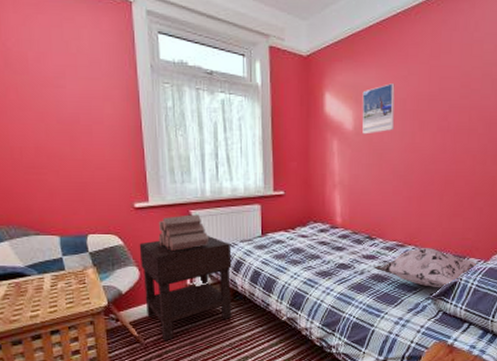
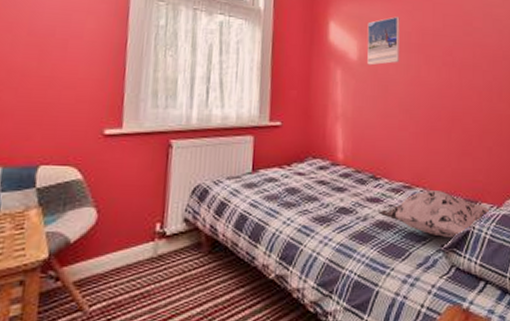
nightstand: present [139,235,232,342] -> none [98,169,215,309]
log pile: present [158,214,210,251] -> none [127,145,190,188]

